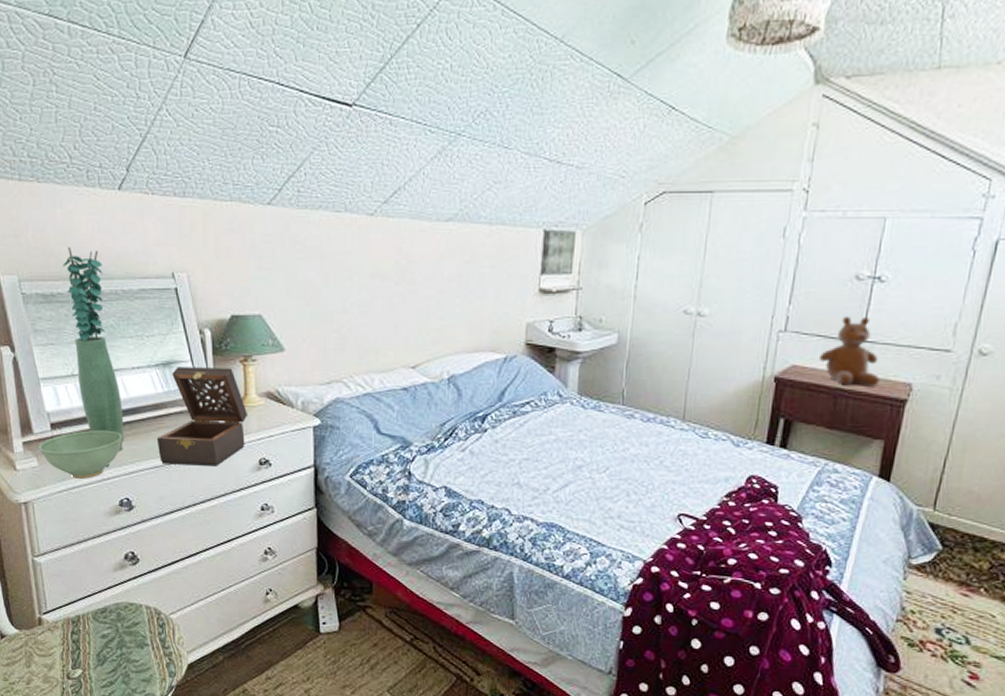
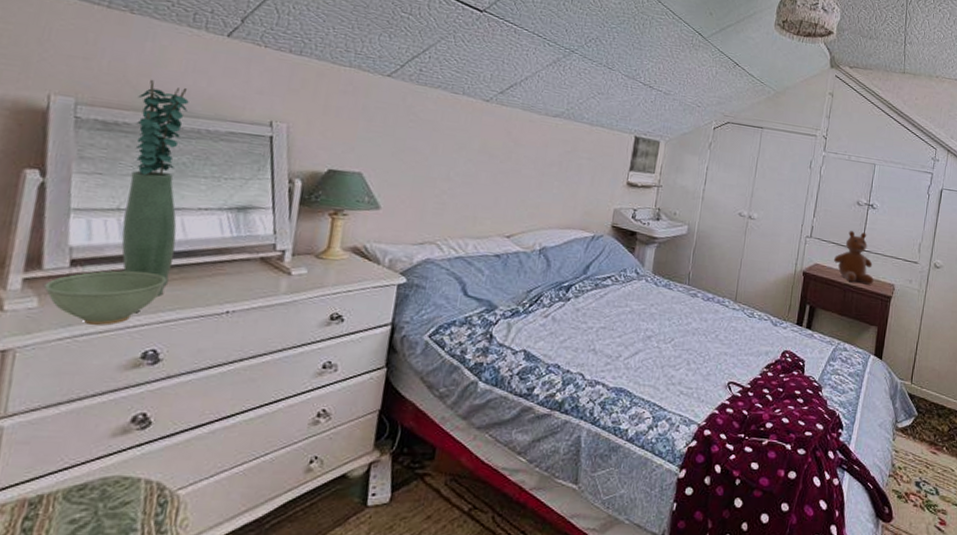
jewelry box: present [157,367,249,468] -> none [208,213,328,320]

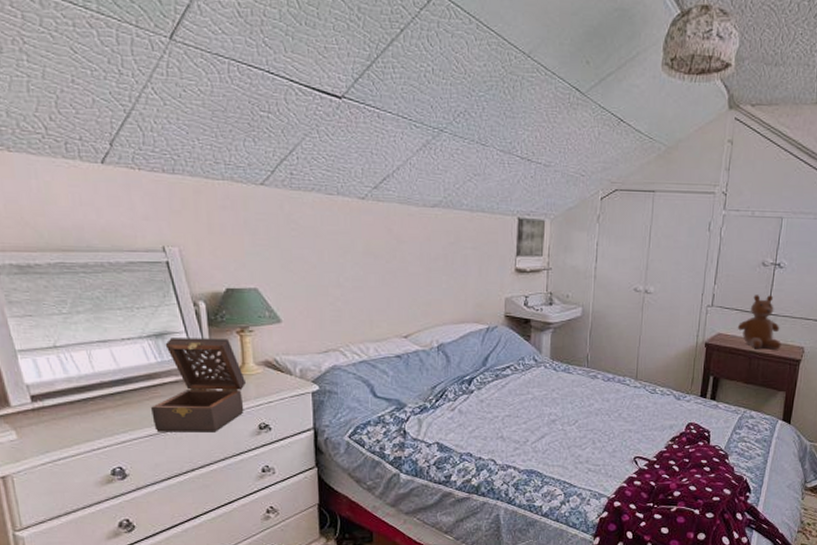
bowl: present [44,270,167,326] -> none [17,400,113,451]
vase: present [121,79,189,296] -> none [40,218,115,421]
jewelry box: none [208,213,328,320] -> present [151,338,247,434]

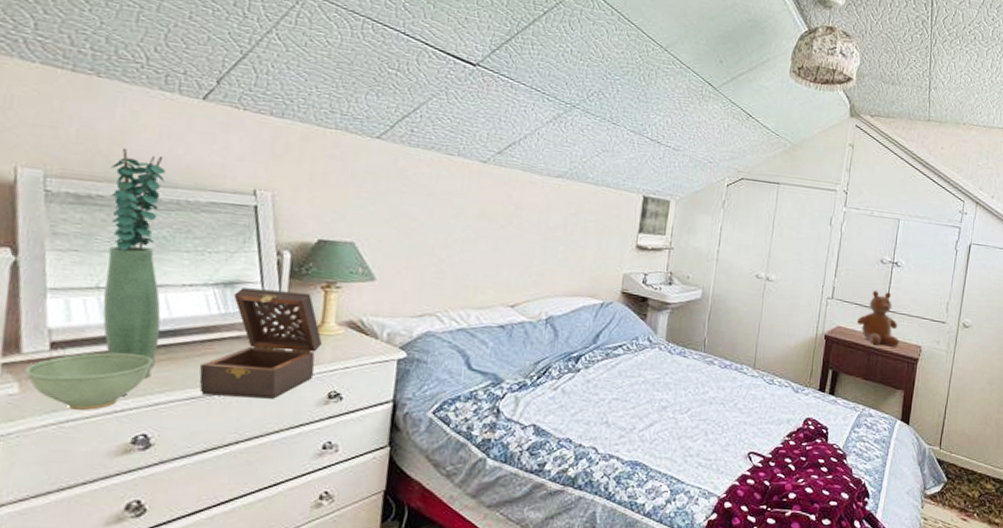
bowl: none [17,400,113,451] -> present [24,352,153,412]
vase: none [40,218,115,421] -> present [102,148,166,378]

